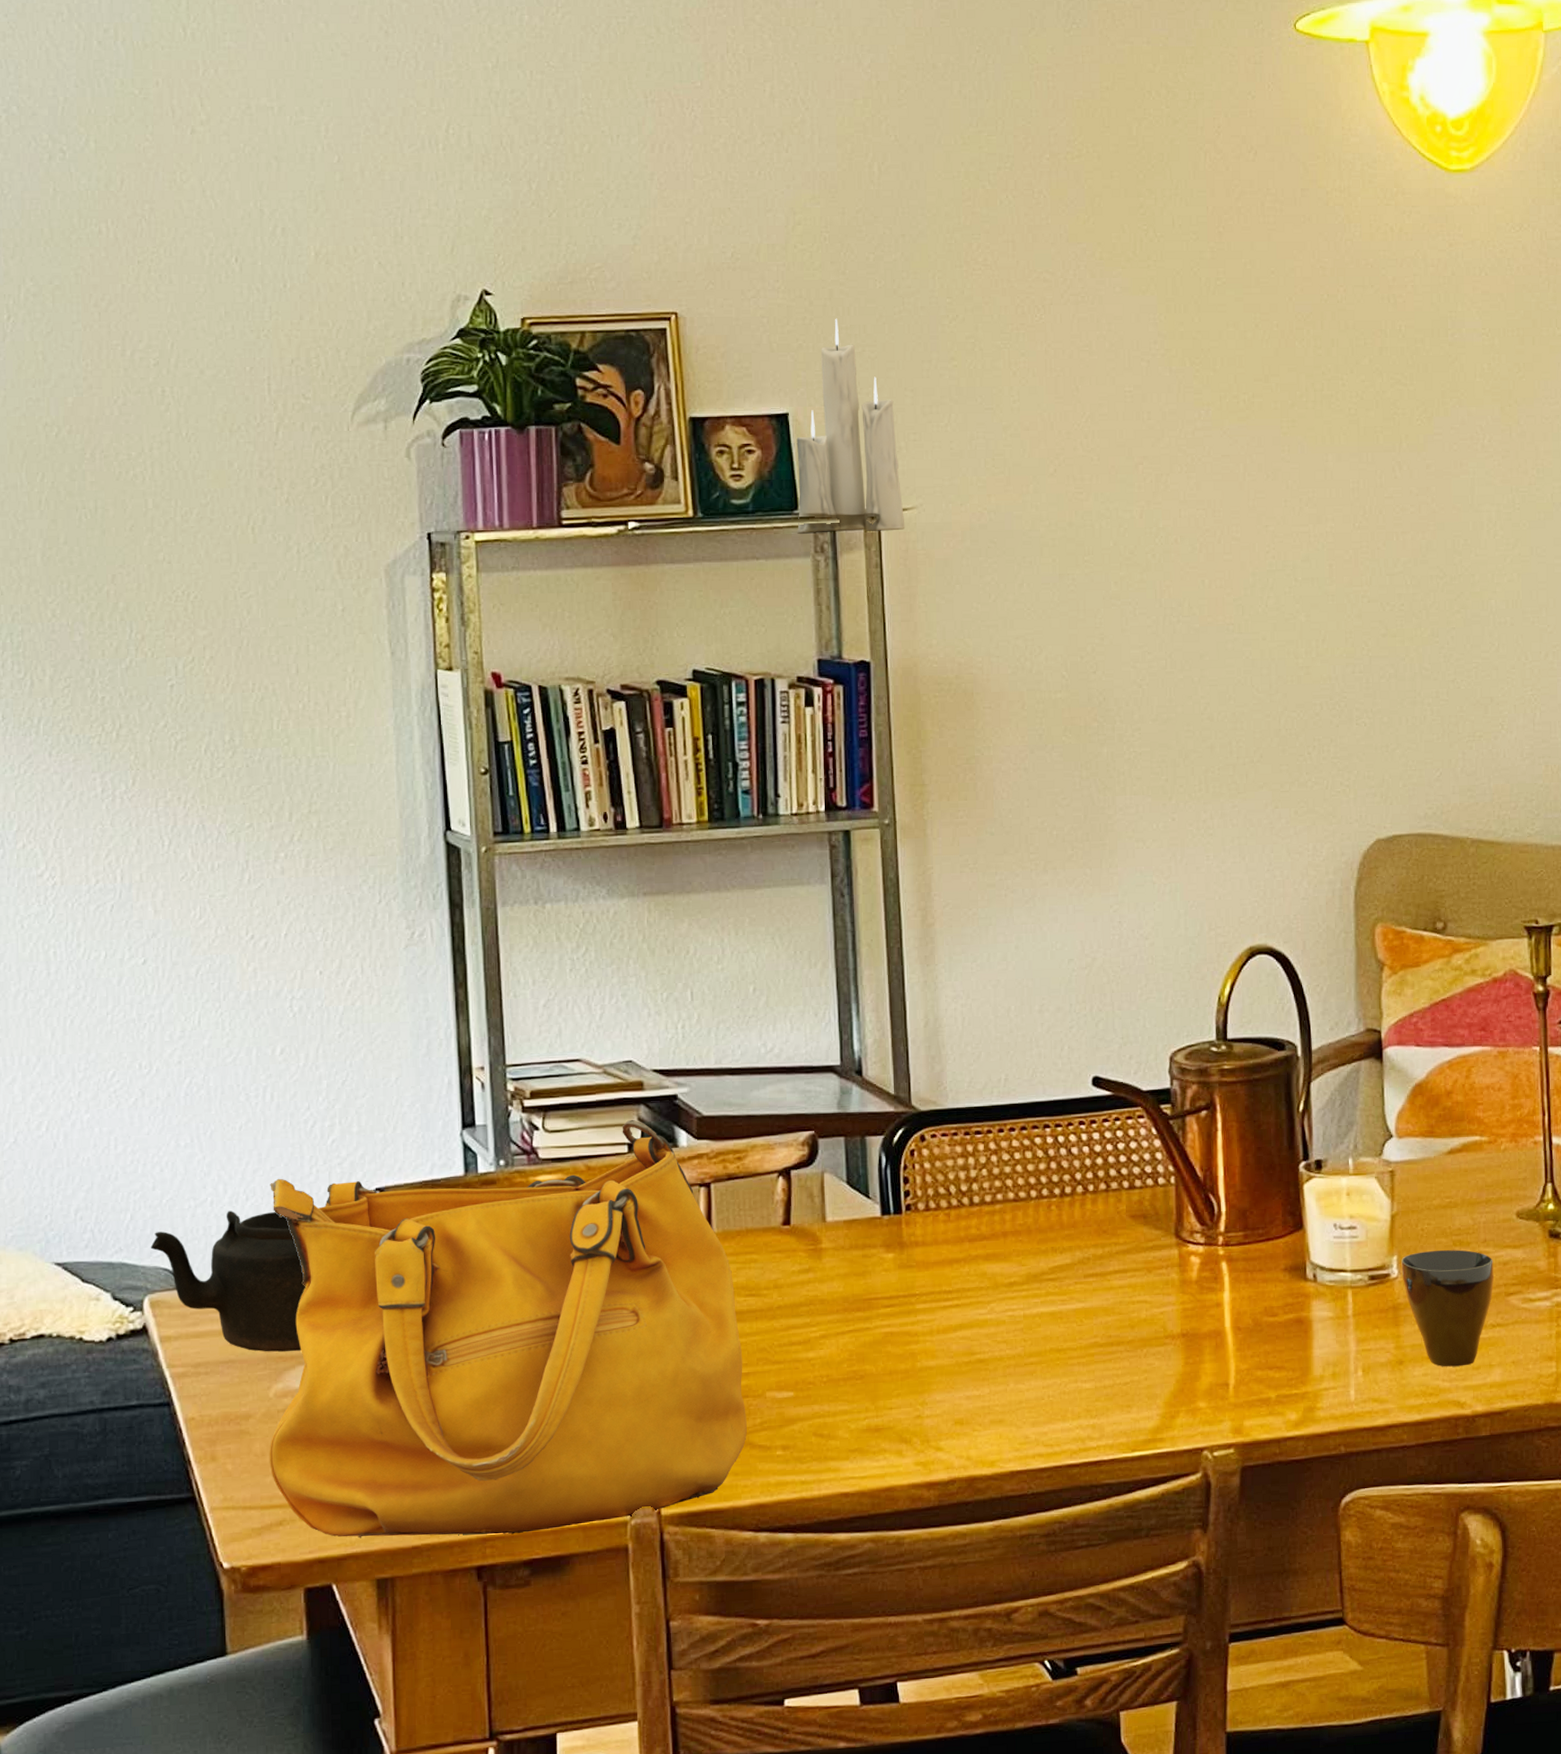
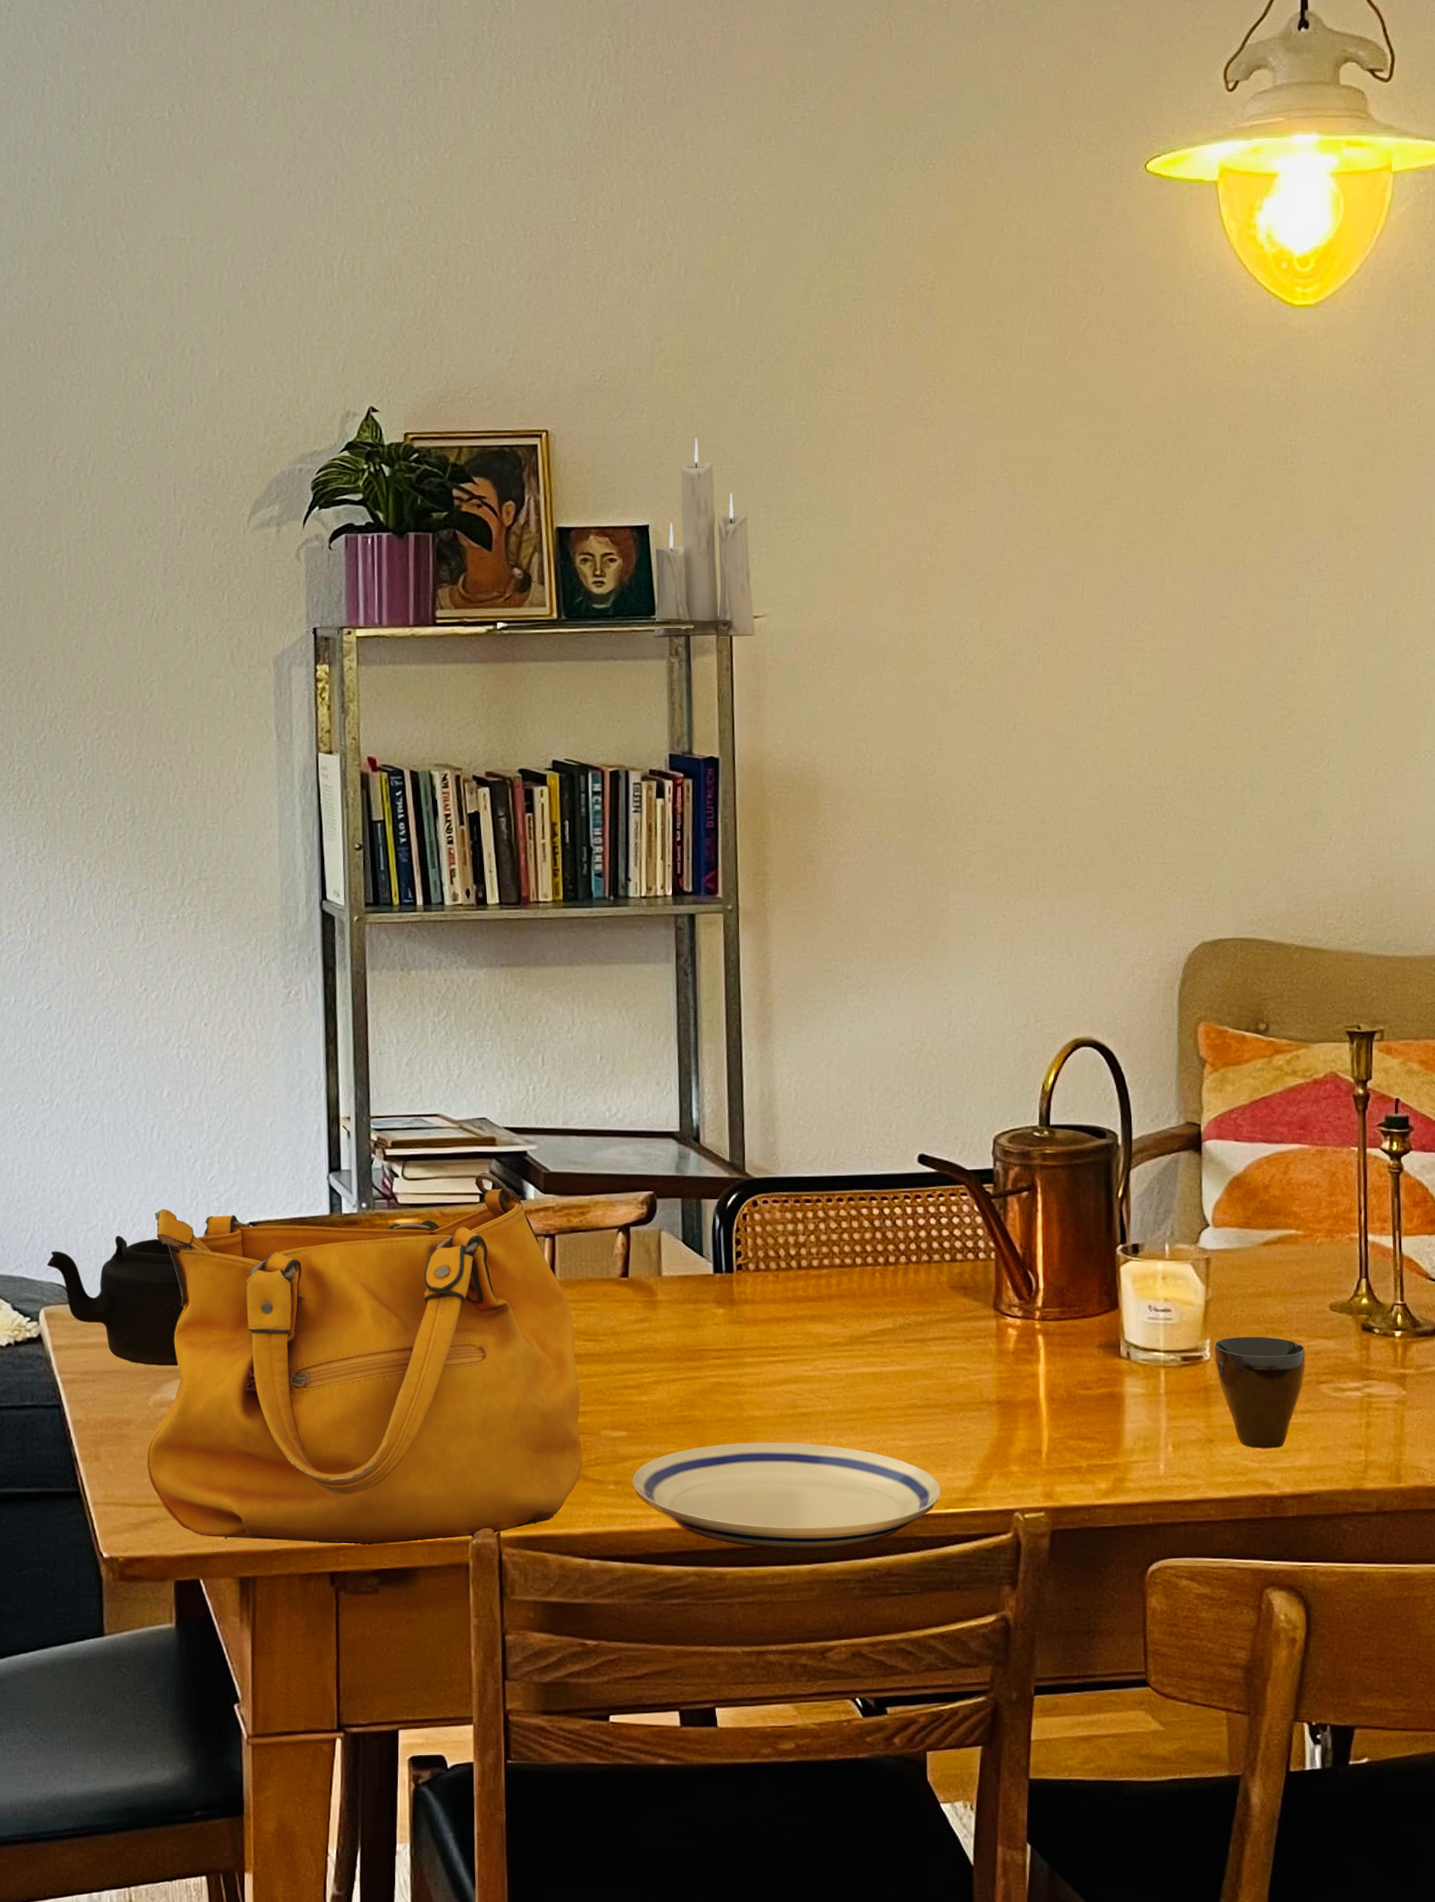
plate: none [801,1392,1127,1507] -> present [632,1442,941,1549]

